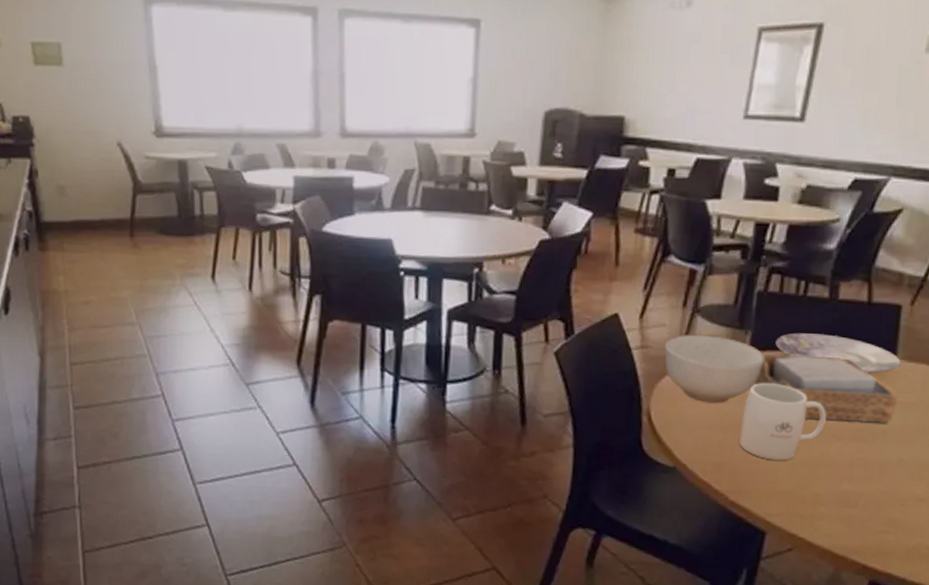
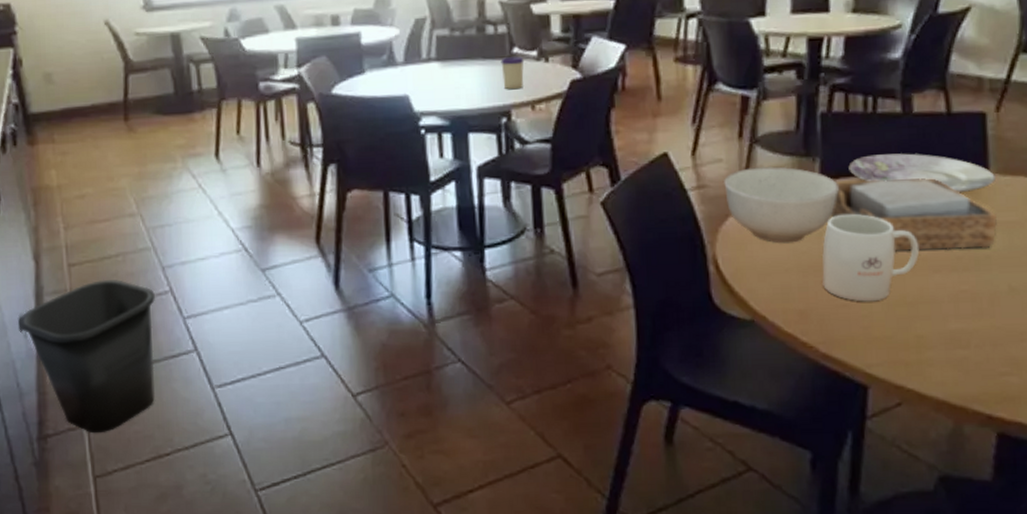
waste bin: none [22,379,148,514] -> present [18,279,155,432]
cup: none [478,213,500,244] -> present [501,56,525,90]

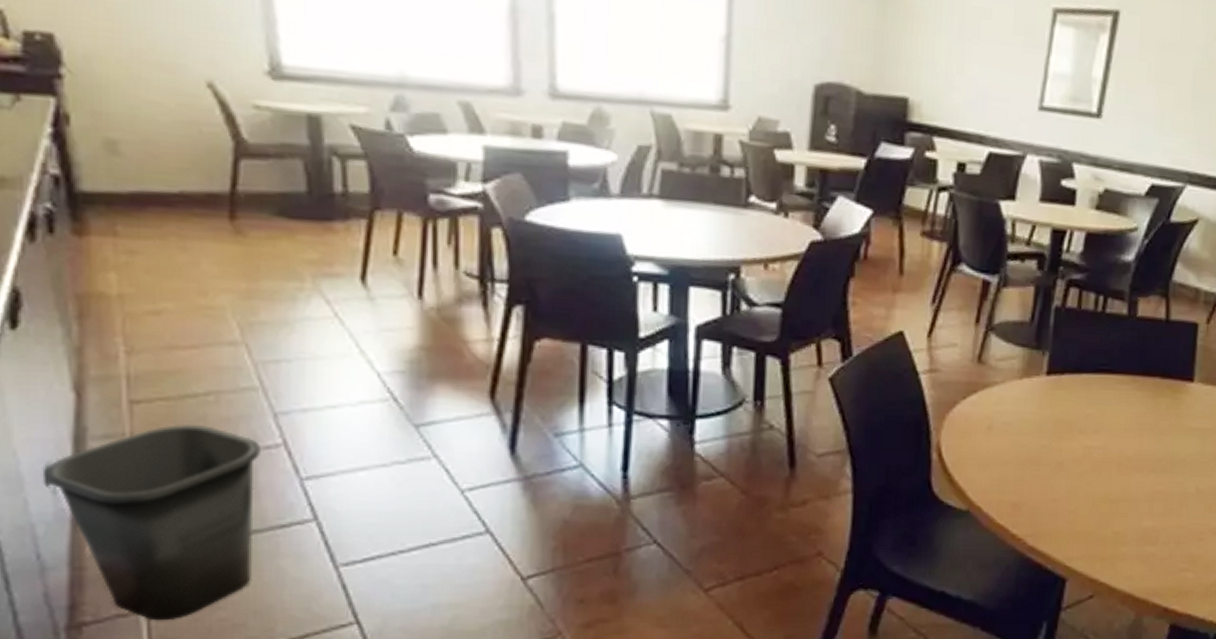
cup: present [501,56,525,90] -> none [734,205,761,244]
bowl: present [724,166,840,243] -> none [956,355,1064,434]
mug: present [822,213,920,302] -> none [1037,409,1127,498]
napkin holder: present [831,178,997,251] -> none [1053,378,1195,453]
plate: present [848,153,996,193] -> none [1074,353,1199,398]

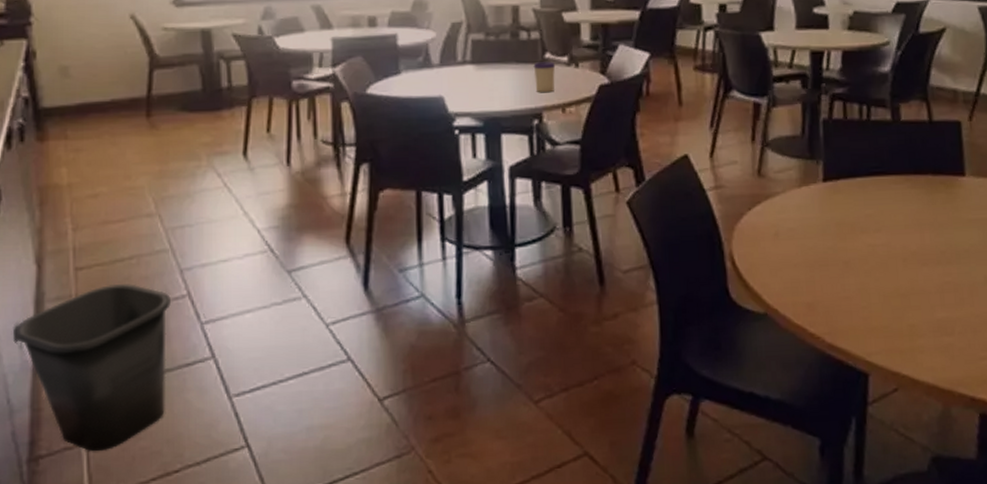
cup: none [734,205,761,244] -> present [533,61,556,93]

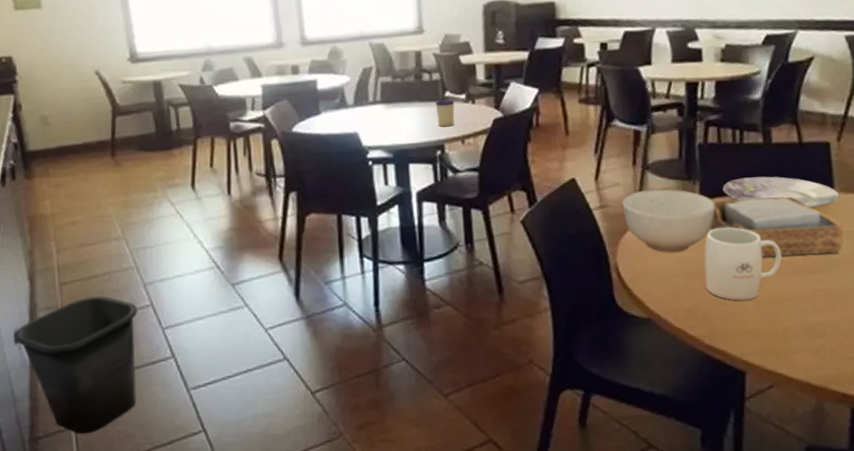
bowl: none [739,168,840,239] -> present [622,188,716,252]
mug: none [826,212,910,294] -> present [704,226,782,301]
napkin holder: none [833,179,973,246] -> present [710,196,843,257]
plate: none [847,157,971,194] -> present [722,176,840,209]

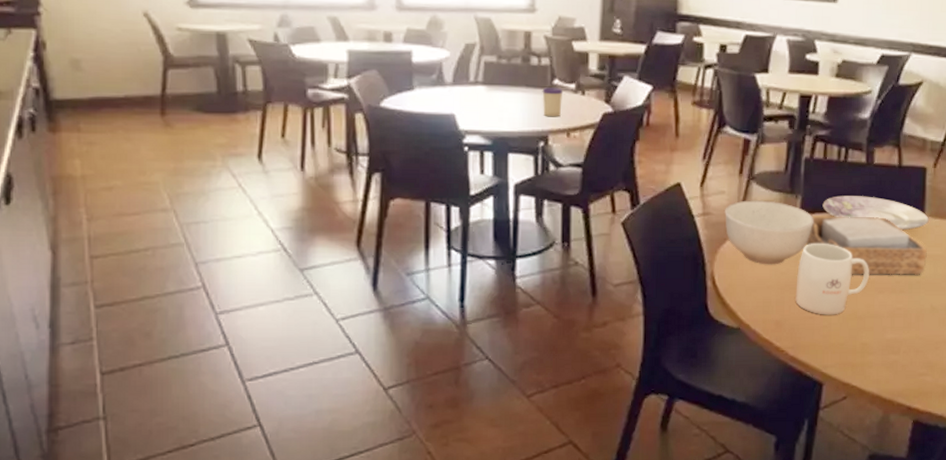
waste bin: present [14,296,137,434] -> none [30,272,186,425]

